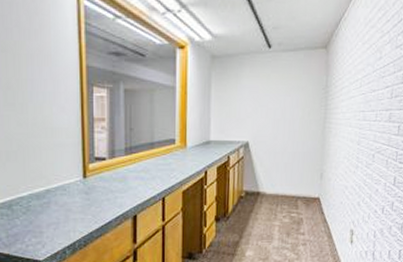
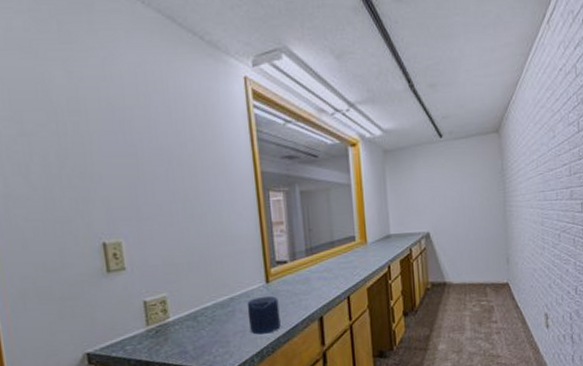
candle: none [62,192,94,228] -> present [246,296,281,335]

